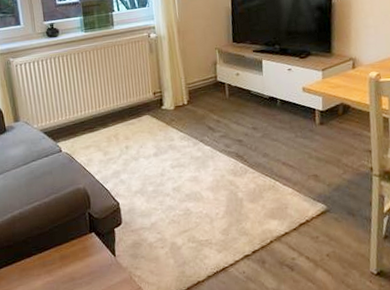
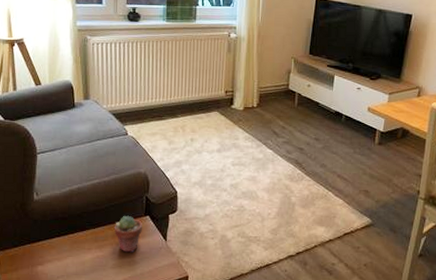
potted succulent: none [60,234,90,274] -> present [113,215,142,253]

